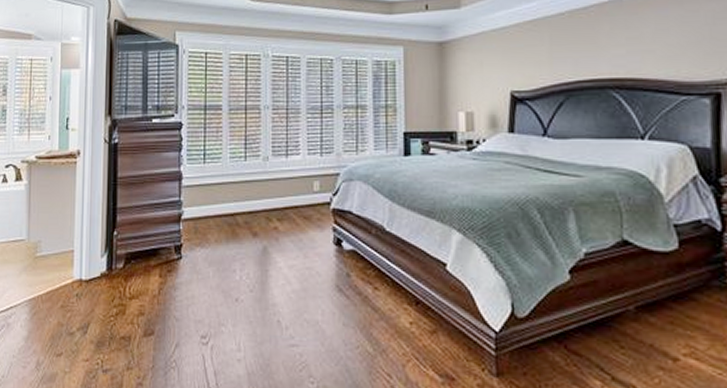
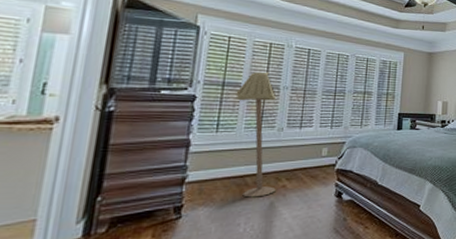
floor lamp: none [218,89,268,240] -> present [236,72,277,198]

